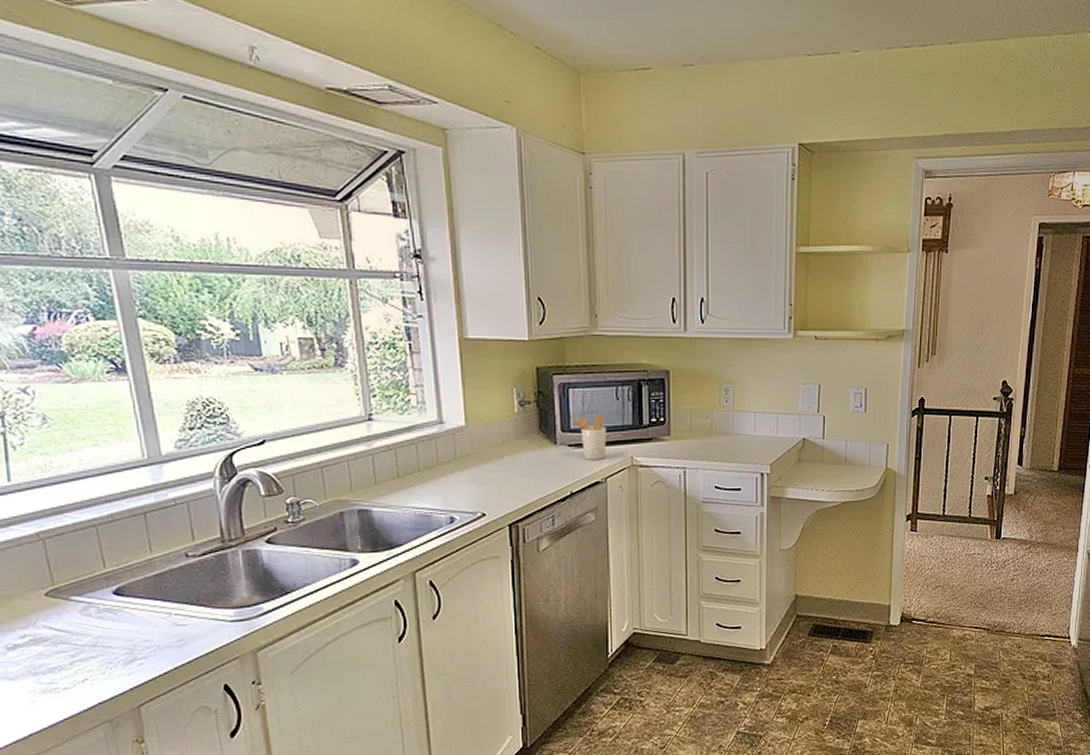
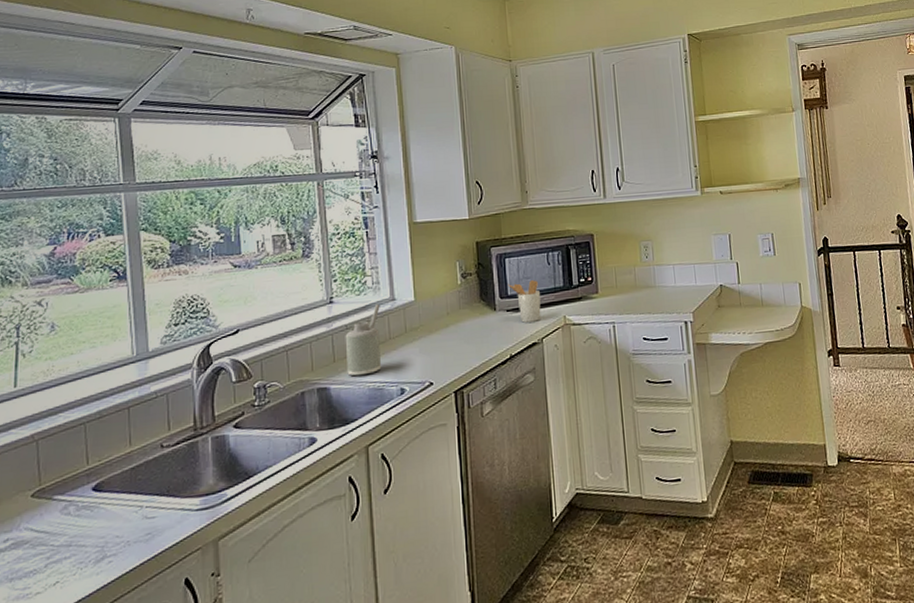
soap dispenser: none [387,426,428,501] -> present [345,304,381,377]

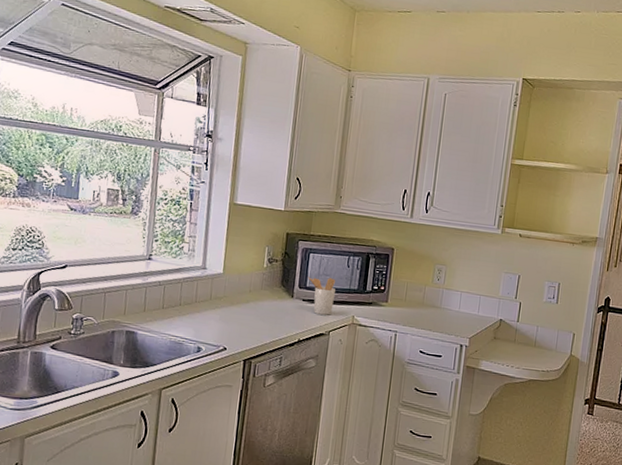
soap dispenser: present [345,304,381,377] -> none [154,269,192,329]

